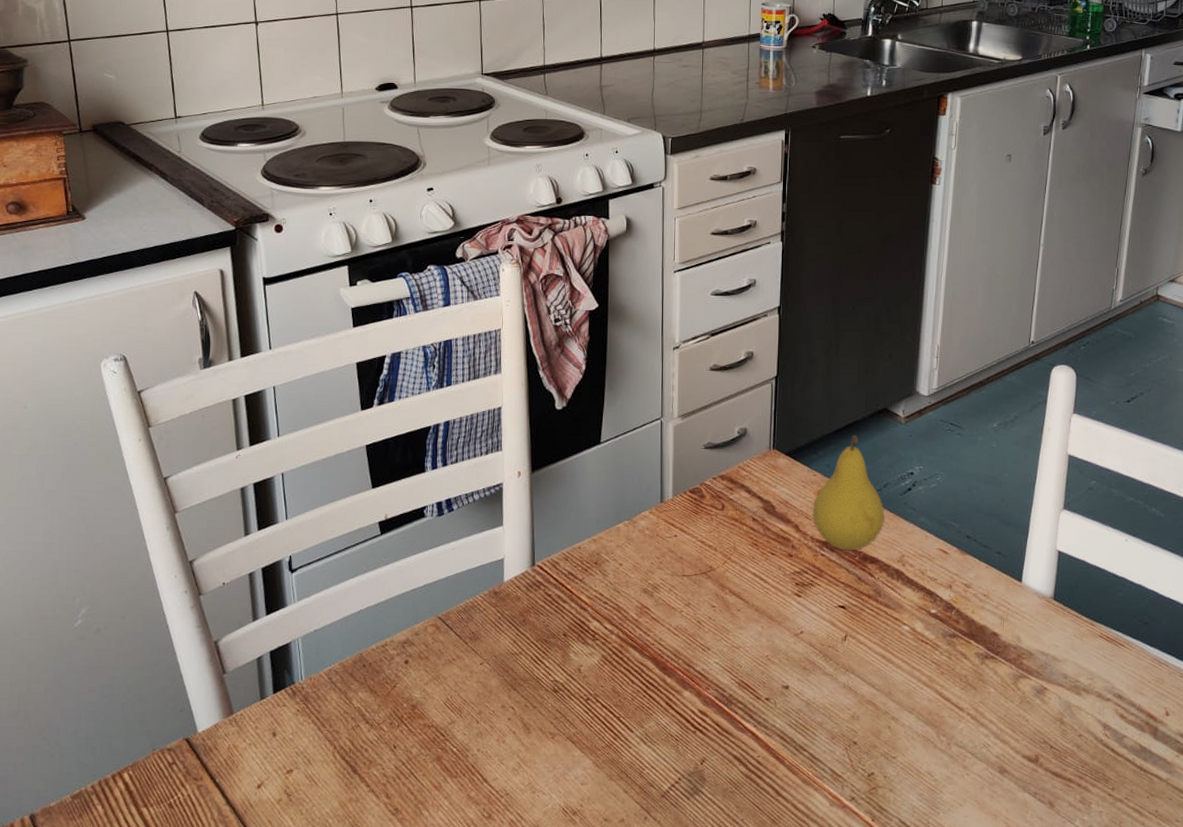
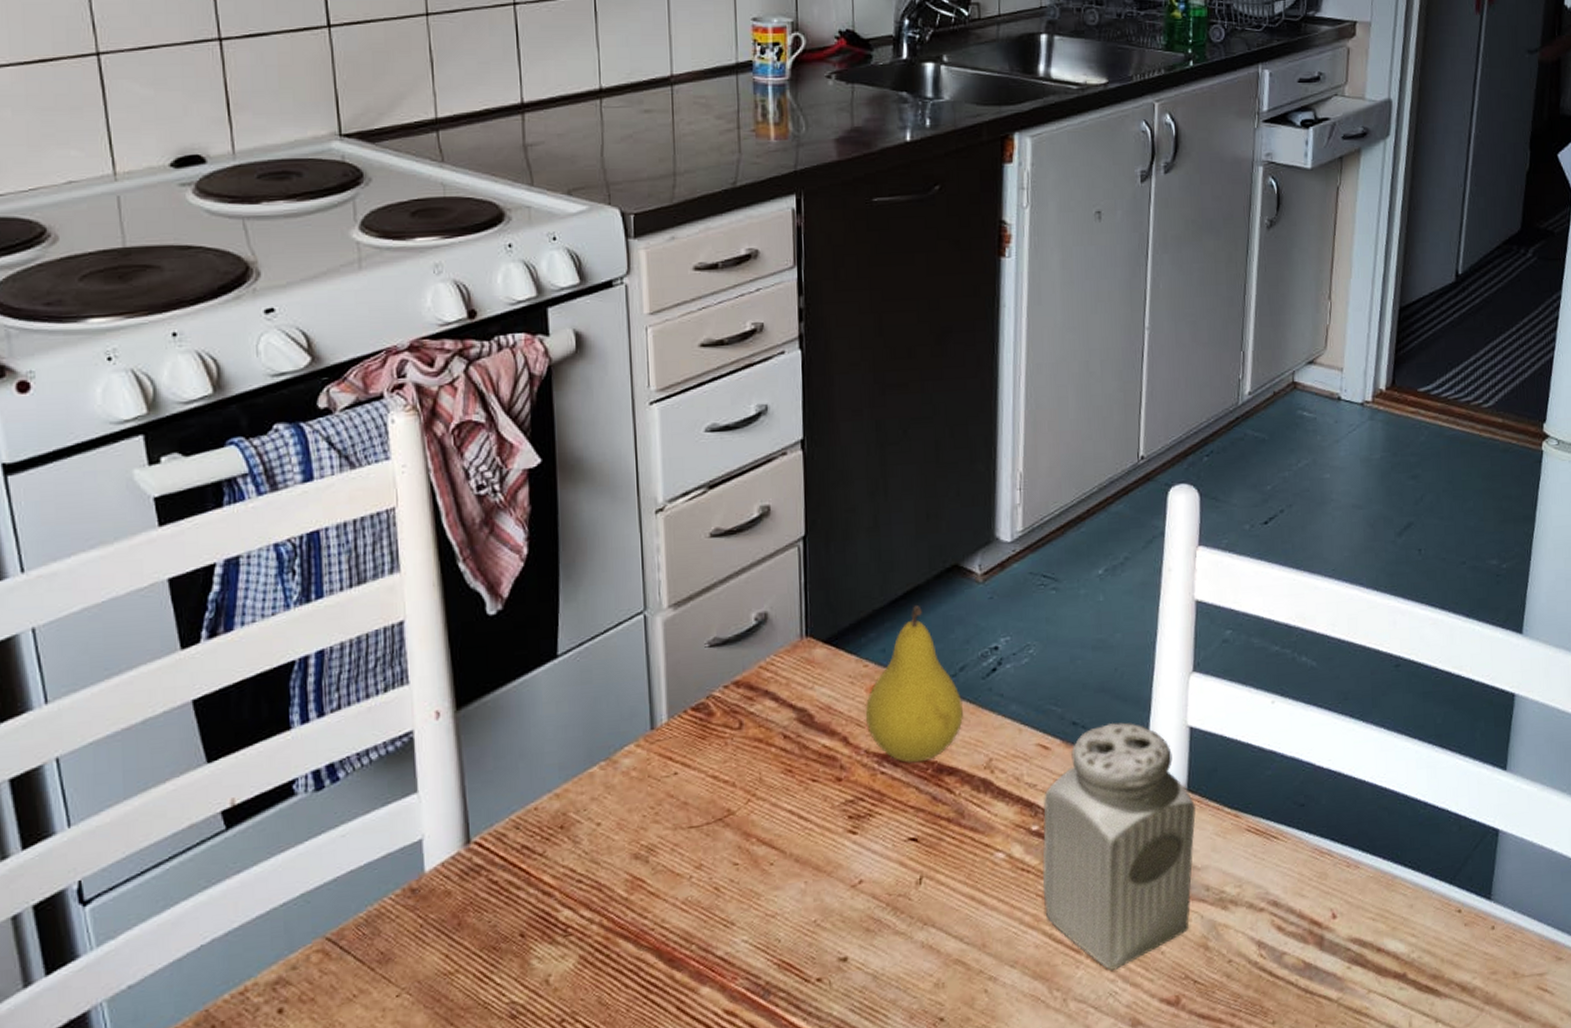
salt shaker: none [936,539,1059,727] -> present [1042,722,1196,970]

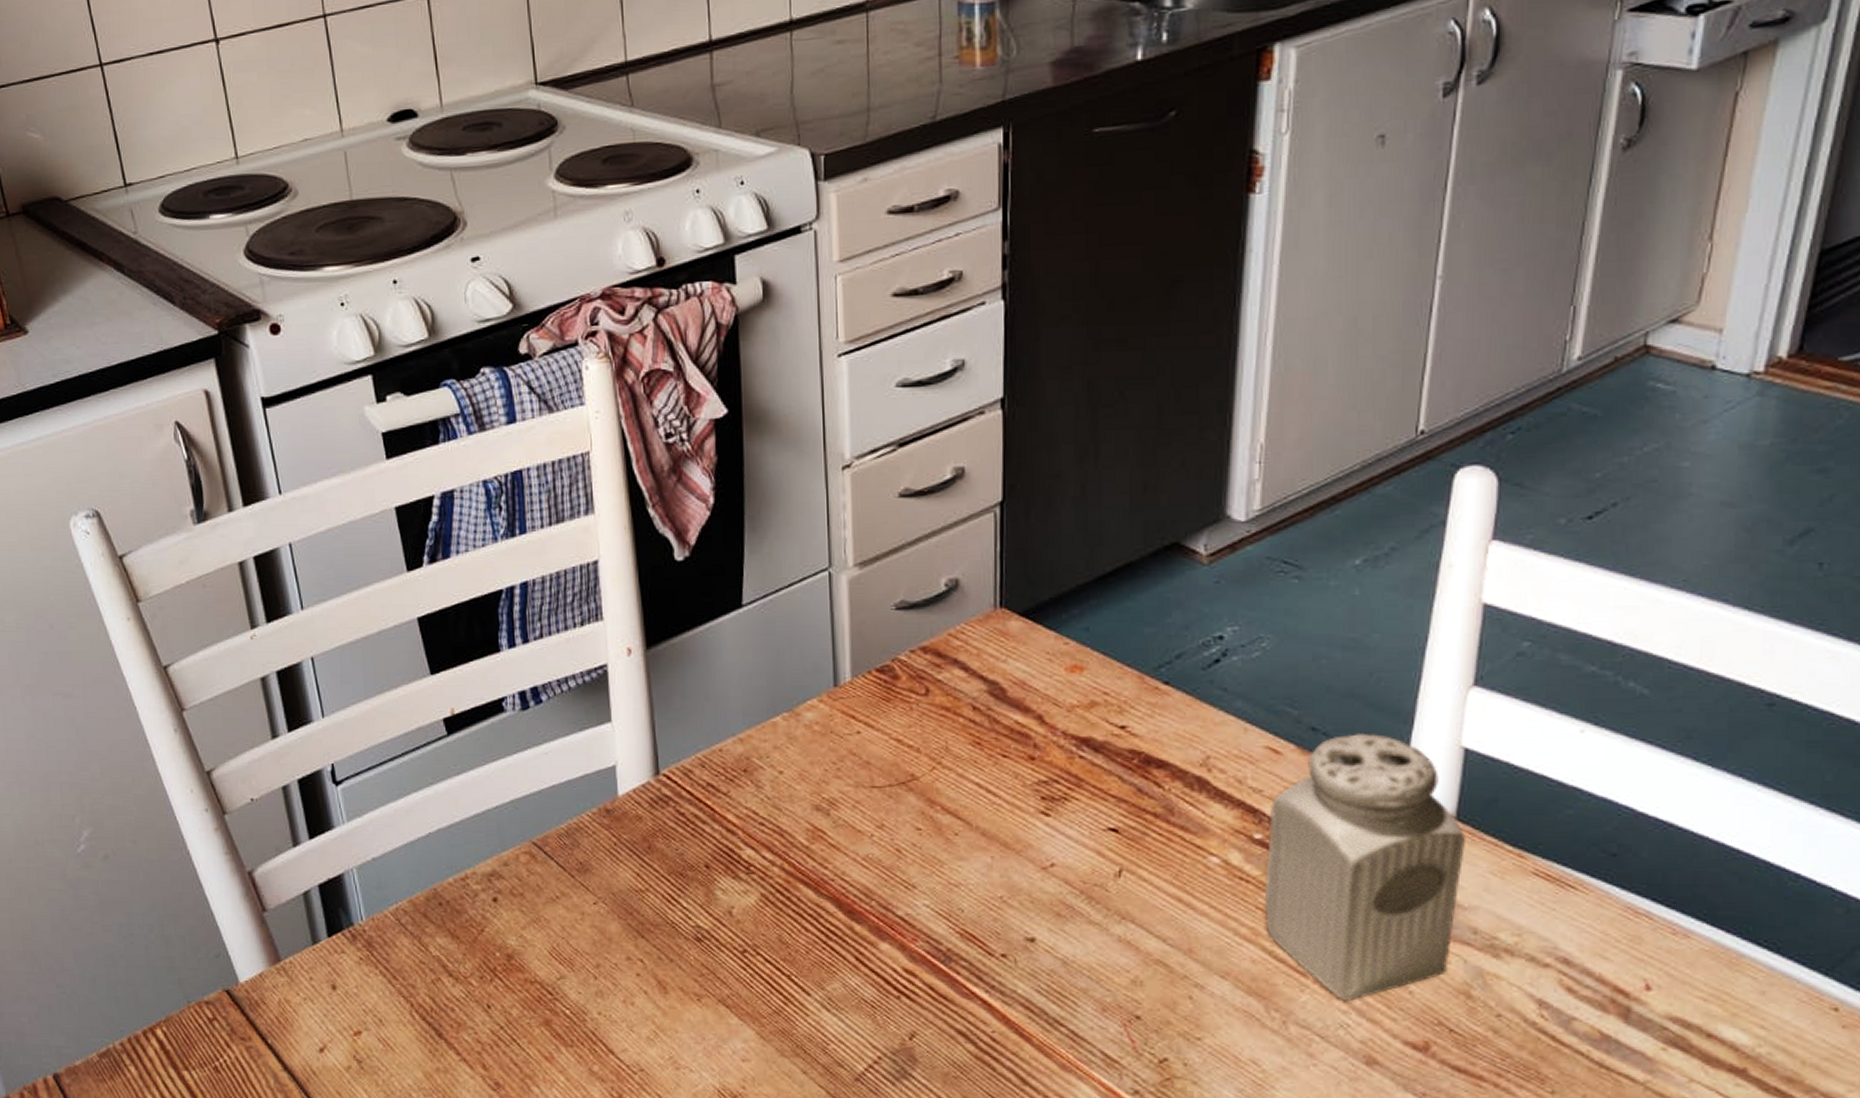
fruit: present [864,605,963,763] -> none [1063,584,1177,751]

